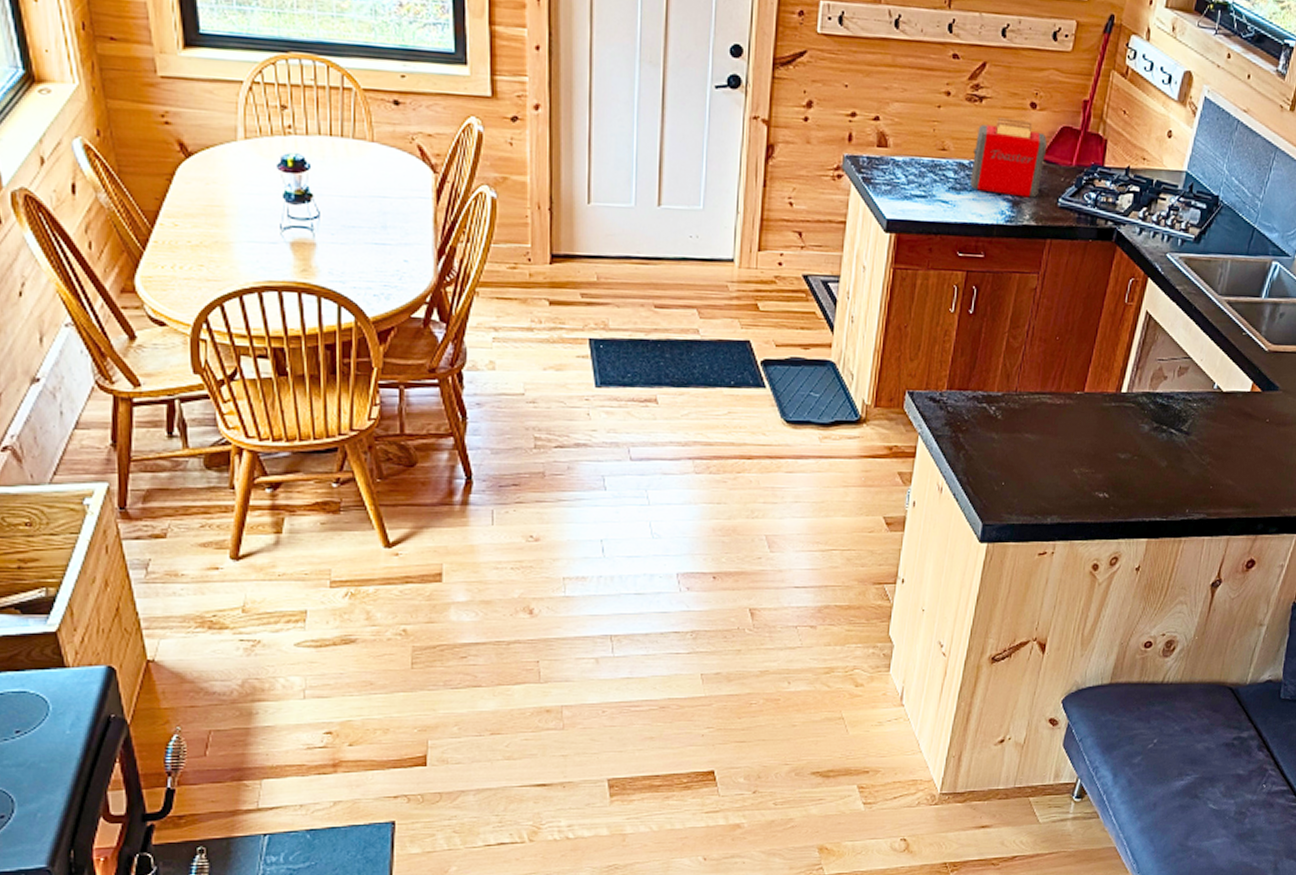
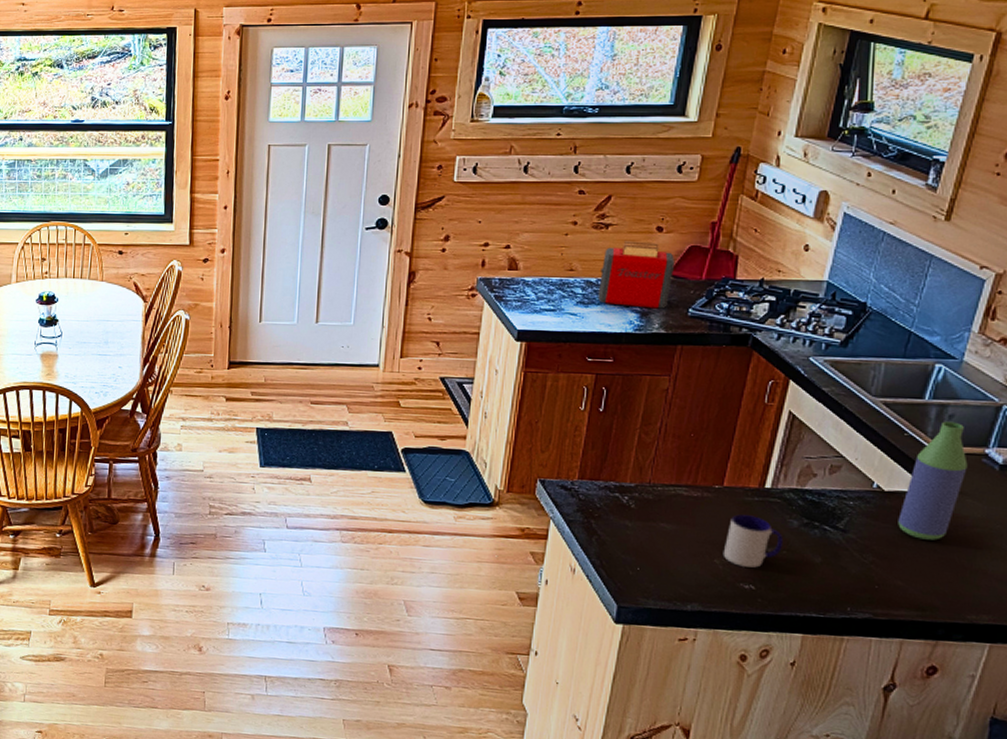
mug: none [1081,421,1136,475] -> present [723,514,784,568]
bottle: none [1232,320,1292,439] -> present [898,421,968,540]

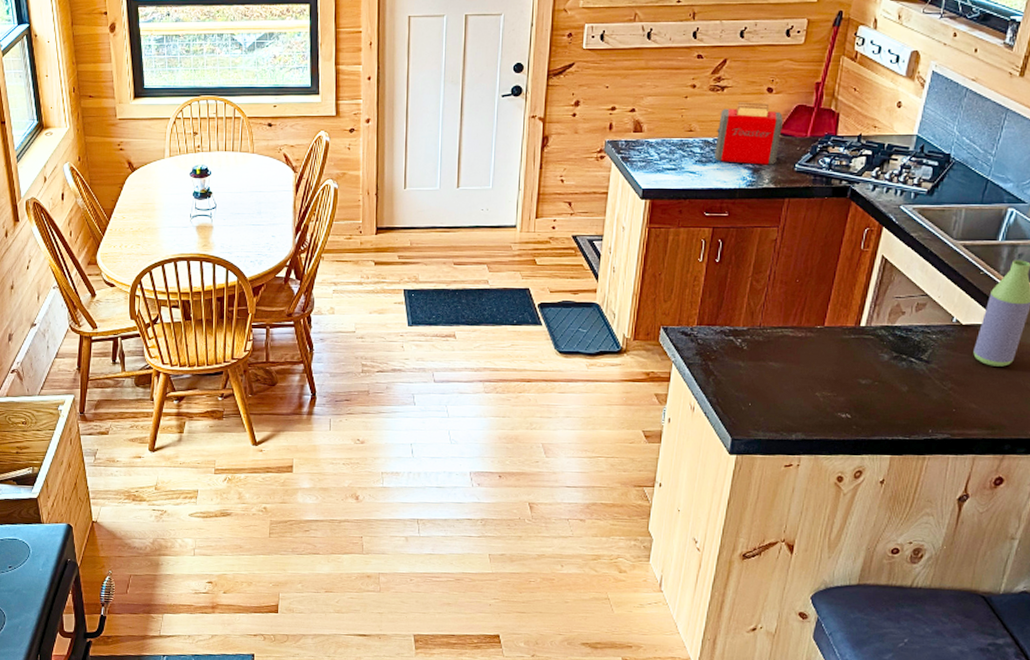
mug: present [723,514,784,568] -> none [823,351,876,398]

